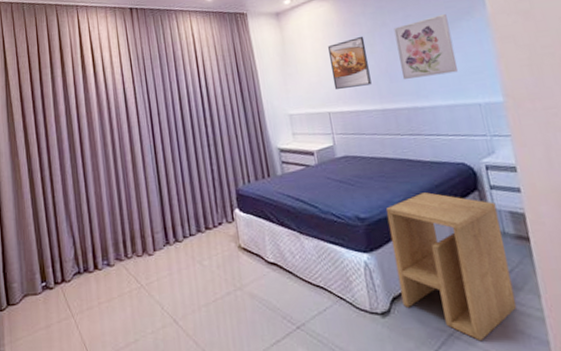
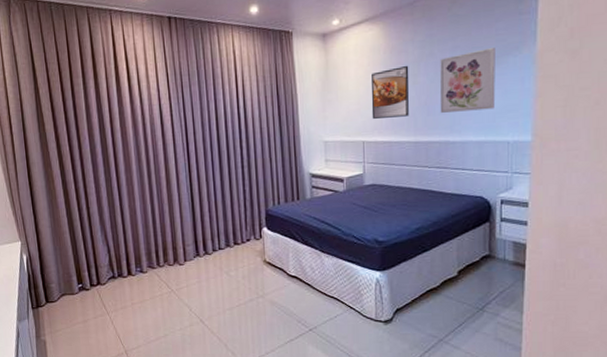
side table: present [385,192,517,342] -> none [402,221,503,346]

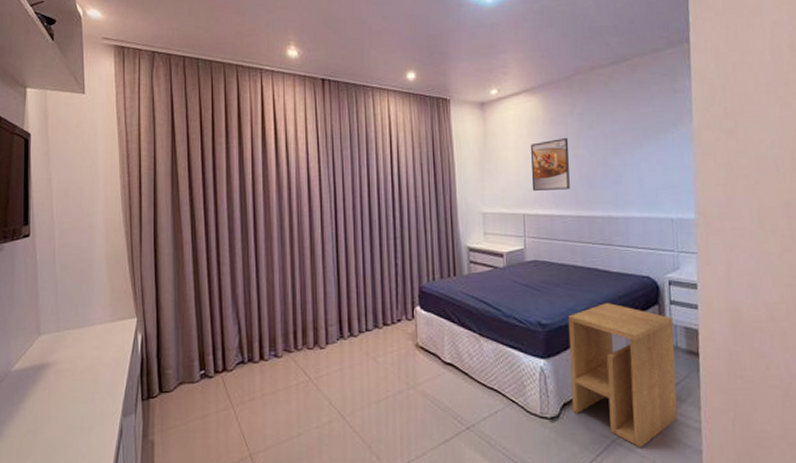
side table: none [402,221,503,346] -> present [567,303,678,449]
wall art: present [439,47,496,113] -> none [599,122,657,187]

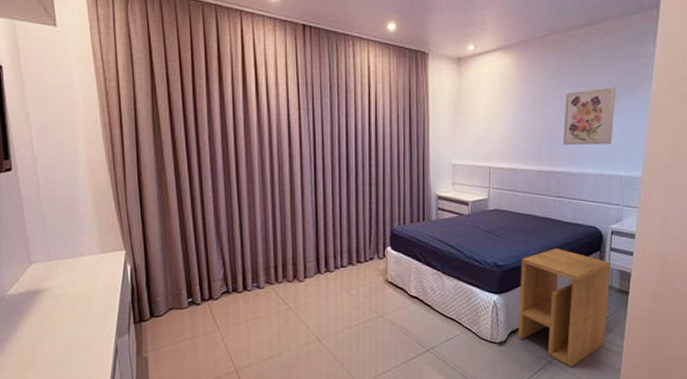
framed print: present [531,137,570,191] -> none [499,96,537,146]
wall art: none [599,122,657,187] -> present [562,86,616,145]

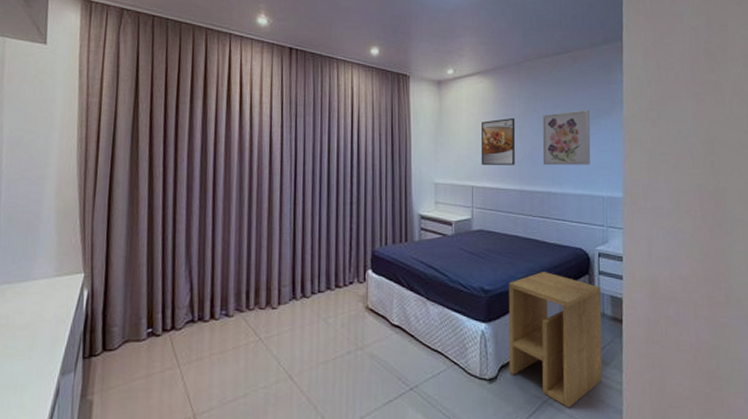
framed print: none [499,96,537,146] -> present [481,117,516,165]

